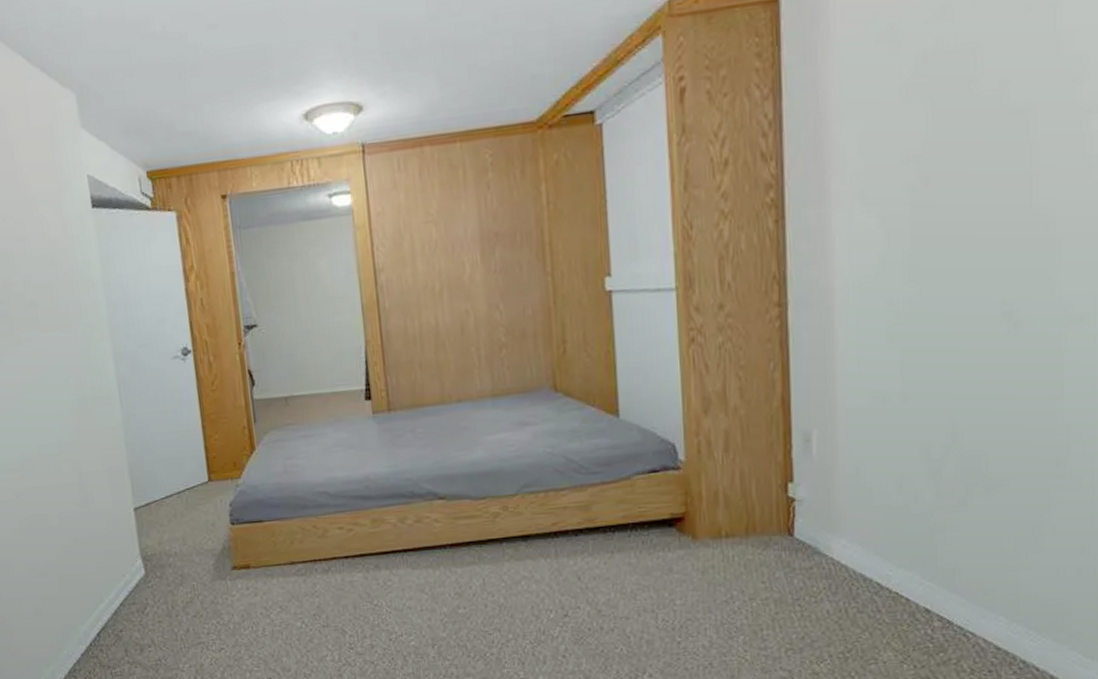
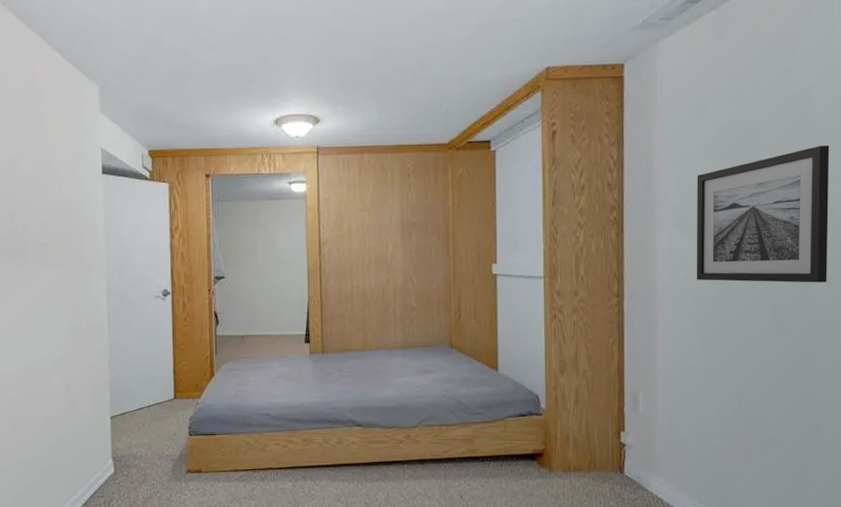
wall art: none [888,64,1086,274] -> present [696,145,830,283]

